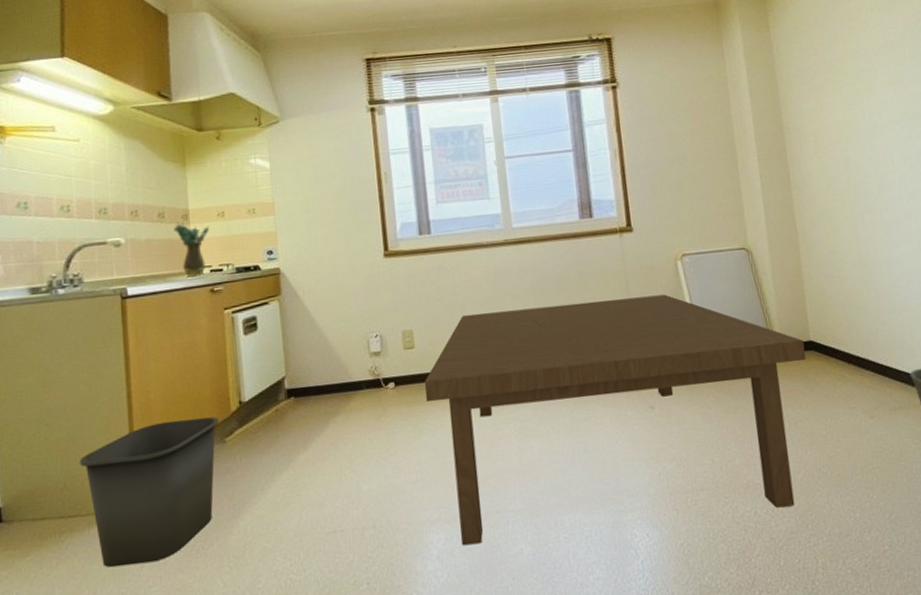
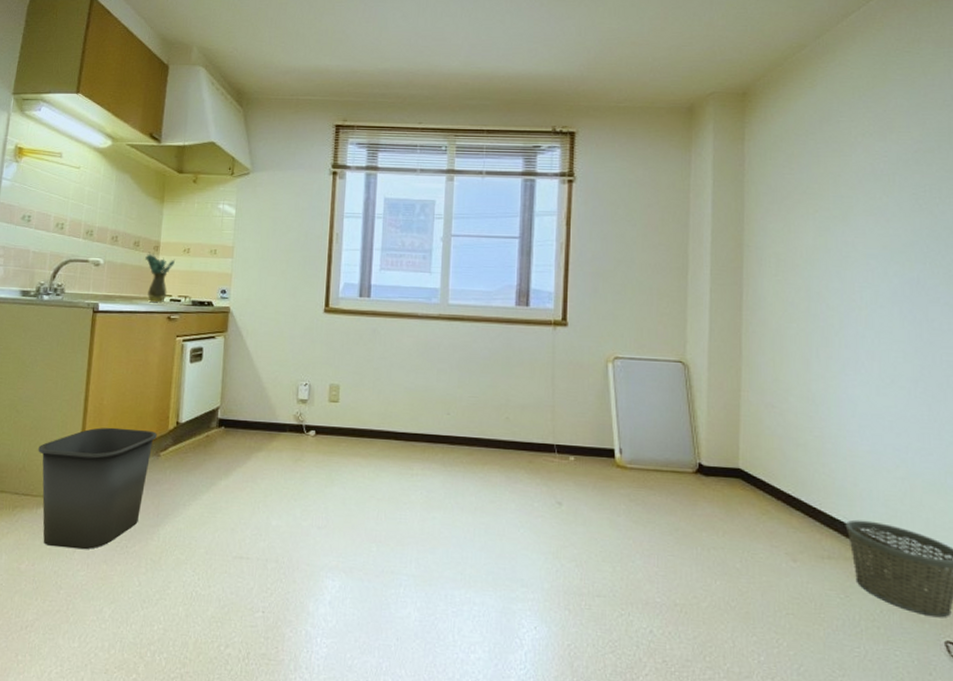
coffee table: present [424,294,806,546] -> none [341,379,731,633]

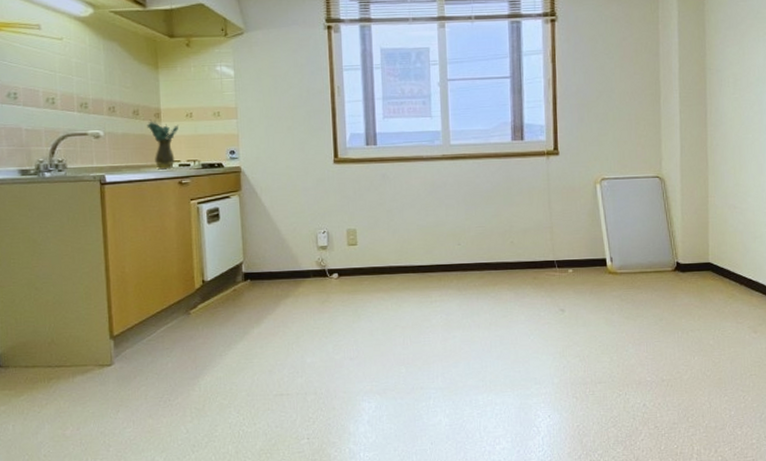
waste bin: present [38,427,157,550] -> none [65,292,184,410]

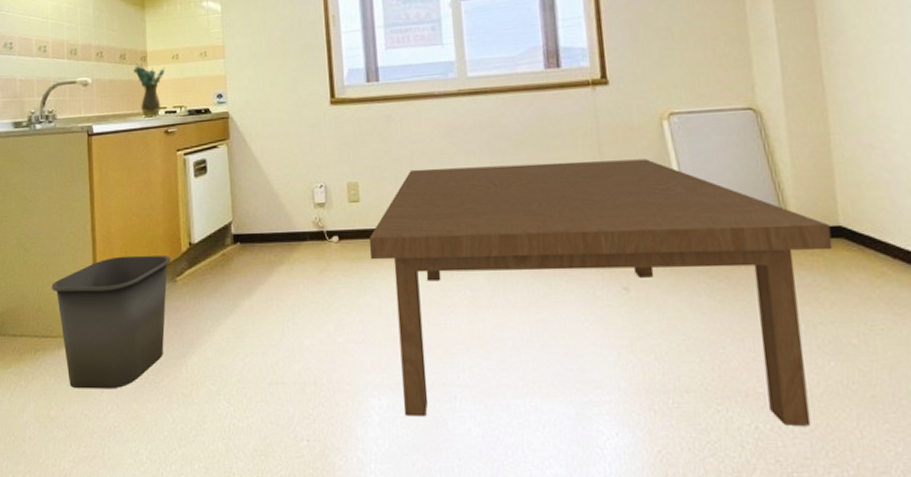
waste bin: none [65,292,184,410] -> present [52,255,171,389]
coffee table: none [364,213,703,414] -> present [368,159,833,426]

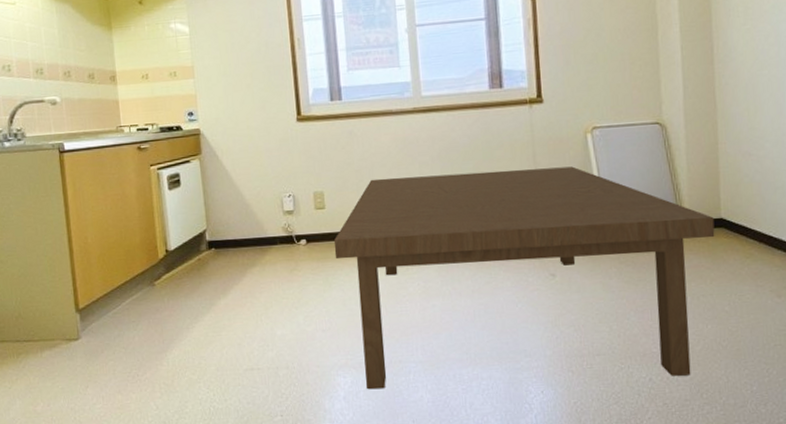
waste bin: present [52,255,171,389] -> none [30,262,148,385]
vase: present [133,63,165,118] -> none [103,83,135,135]

